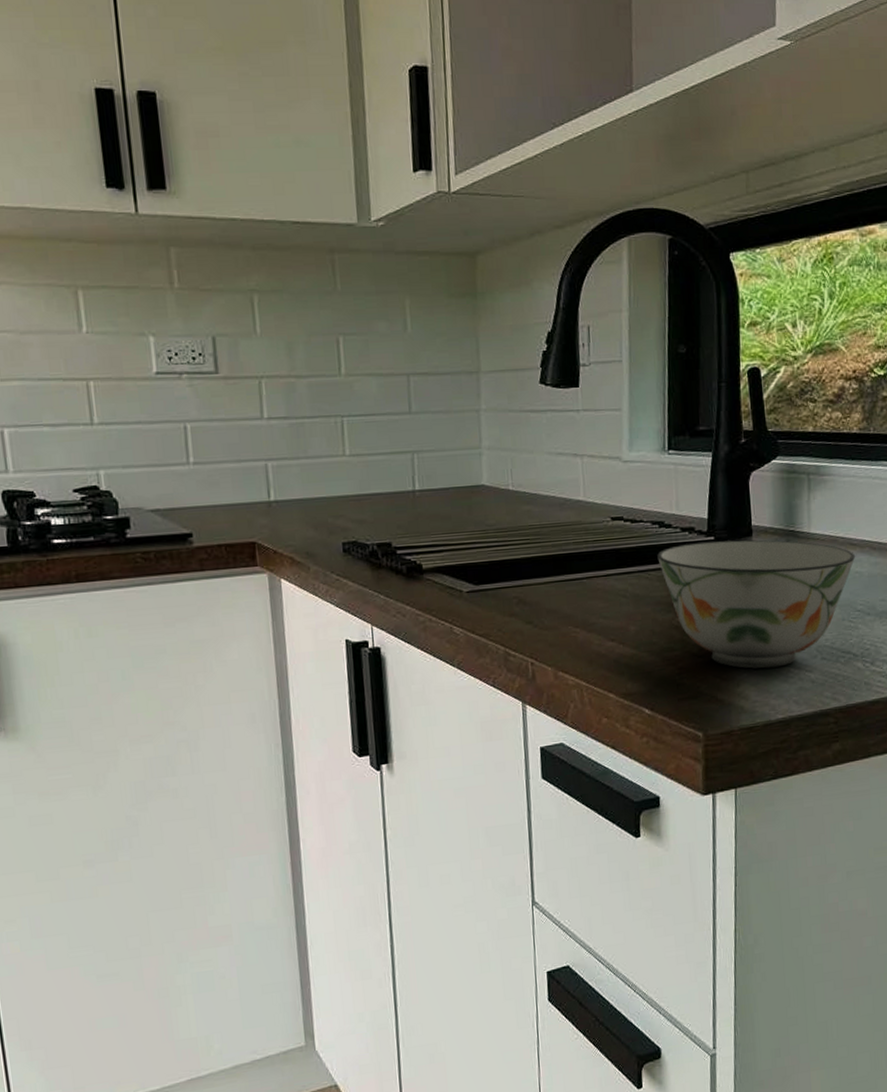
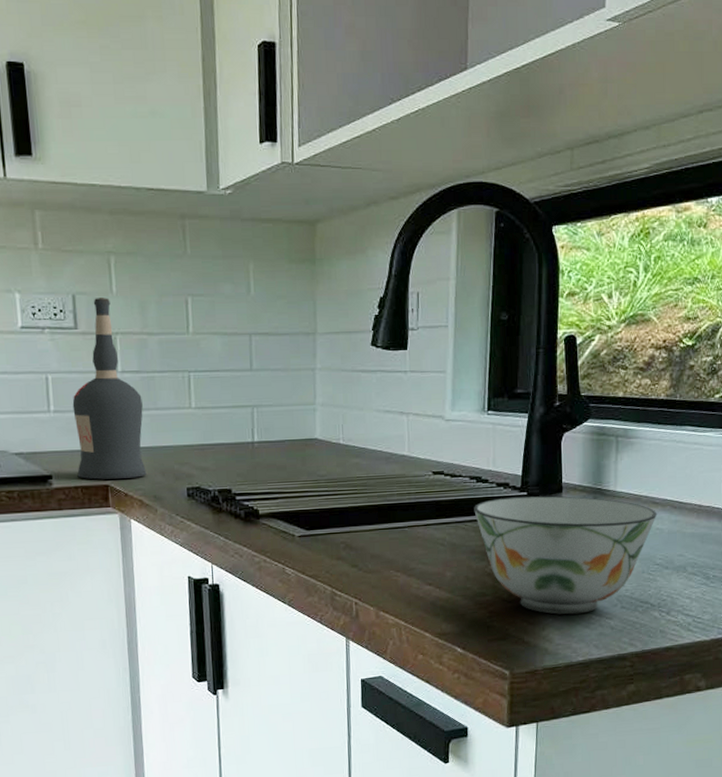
liquor bottle: none [214,338,298,537] -> present [72,296,147,480]

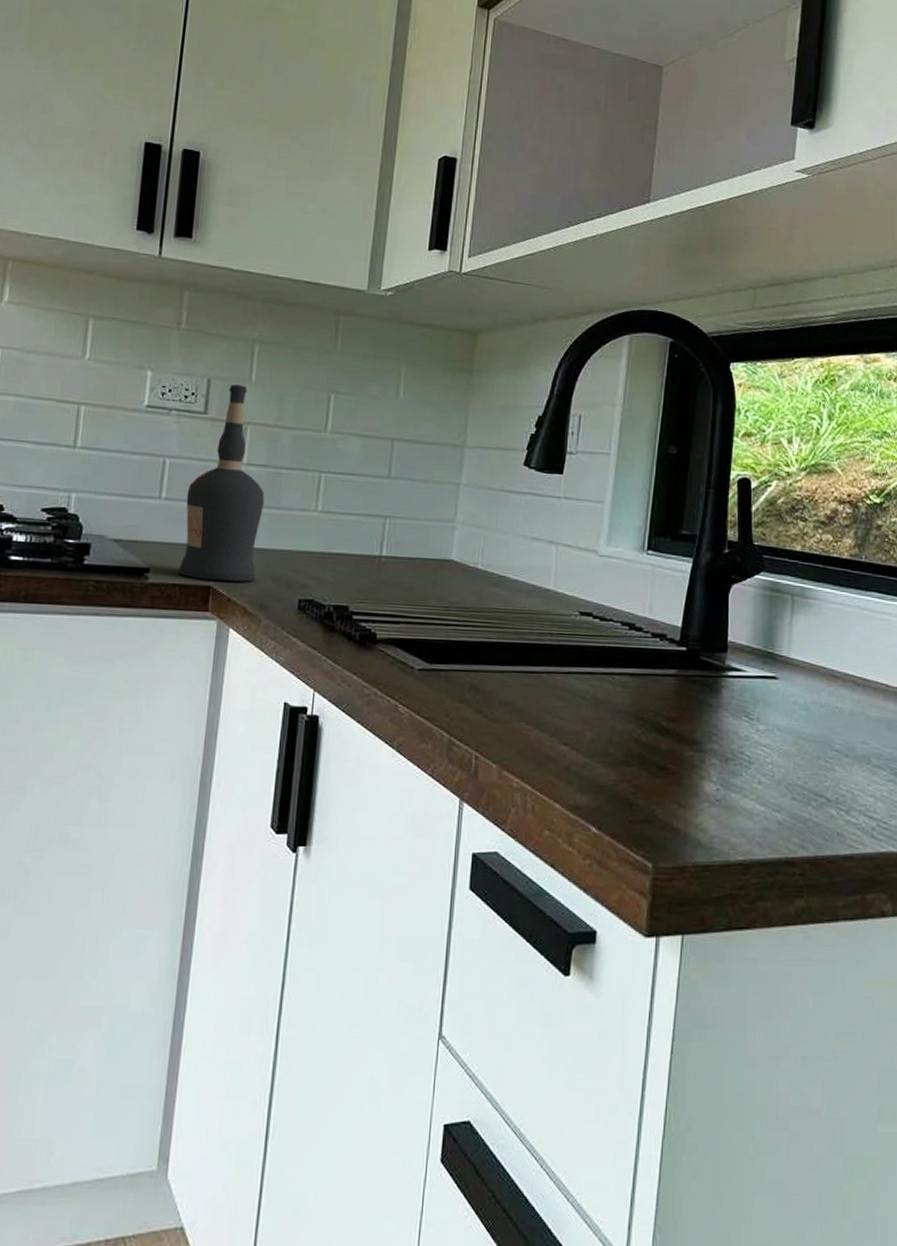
soup bowl: present [474,495,658,615] -> none [624,651,837,801]

